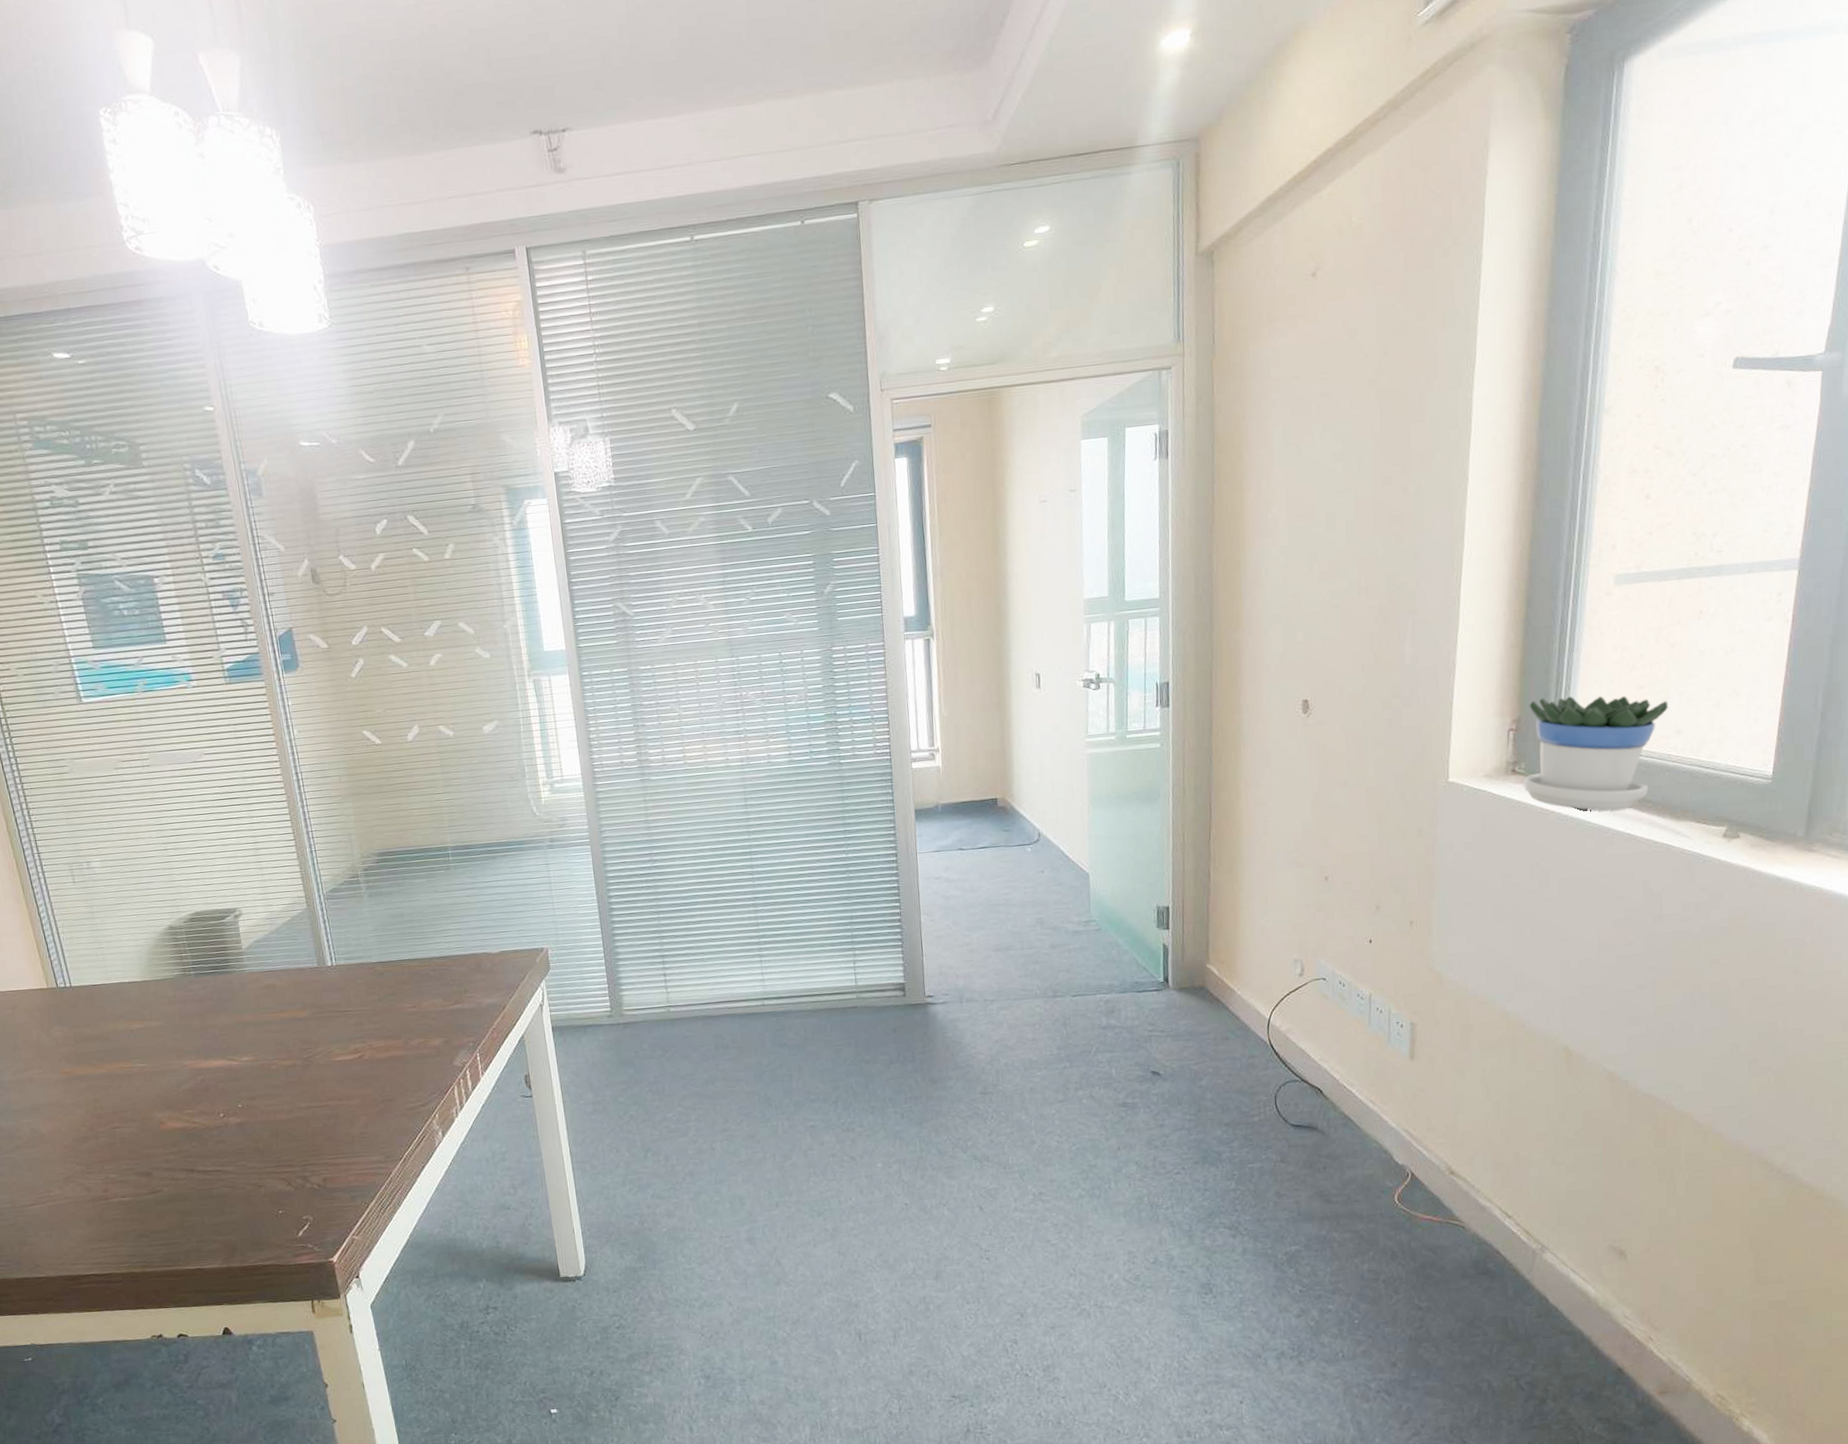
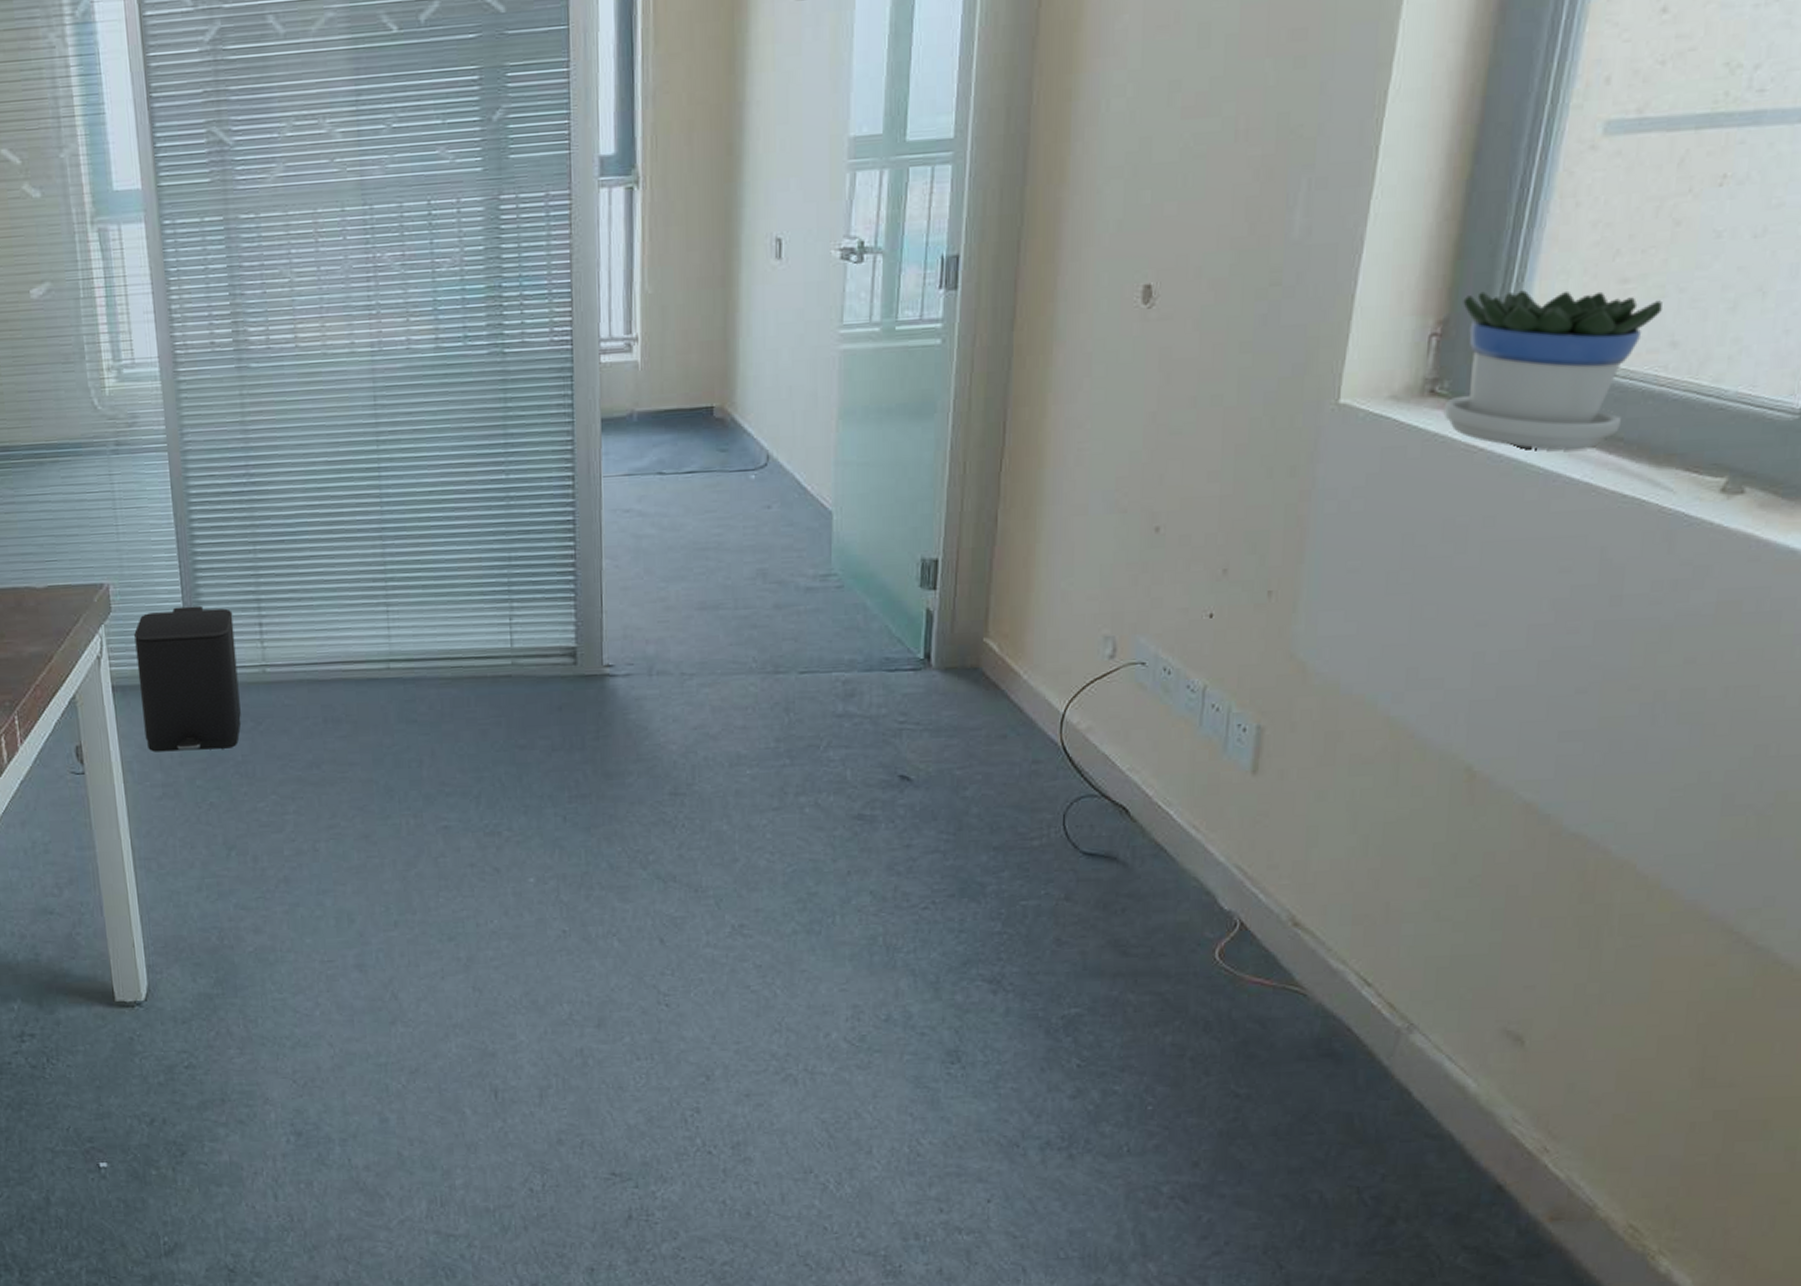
pedal bin: none [568,962,652,1077] -> present [134,605,241,752]

